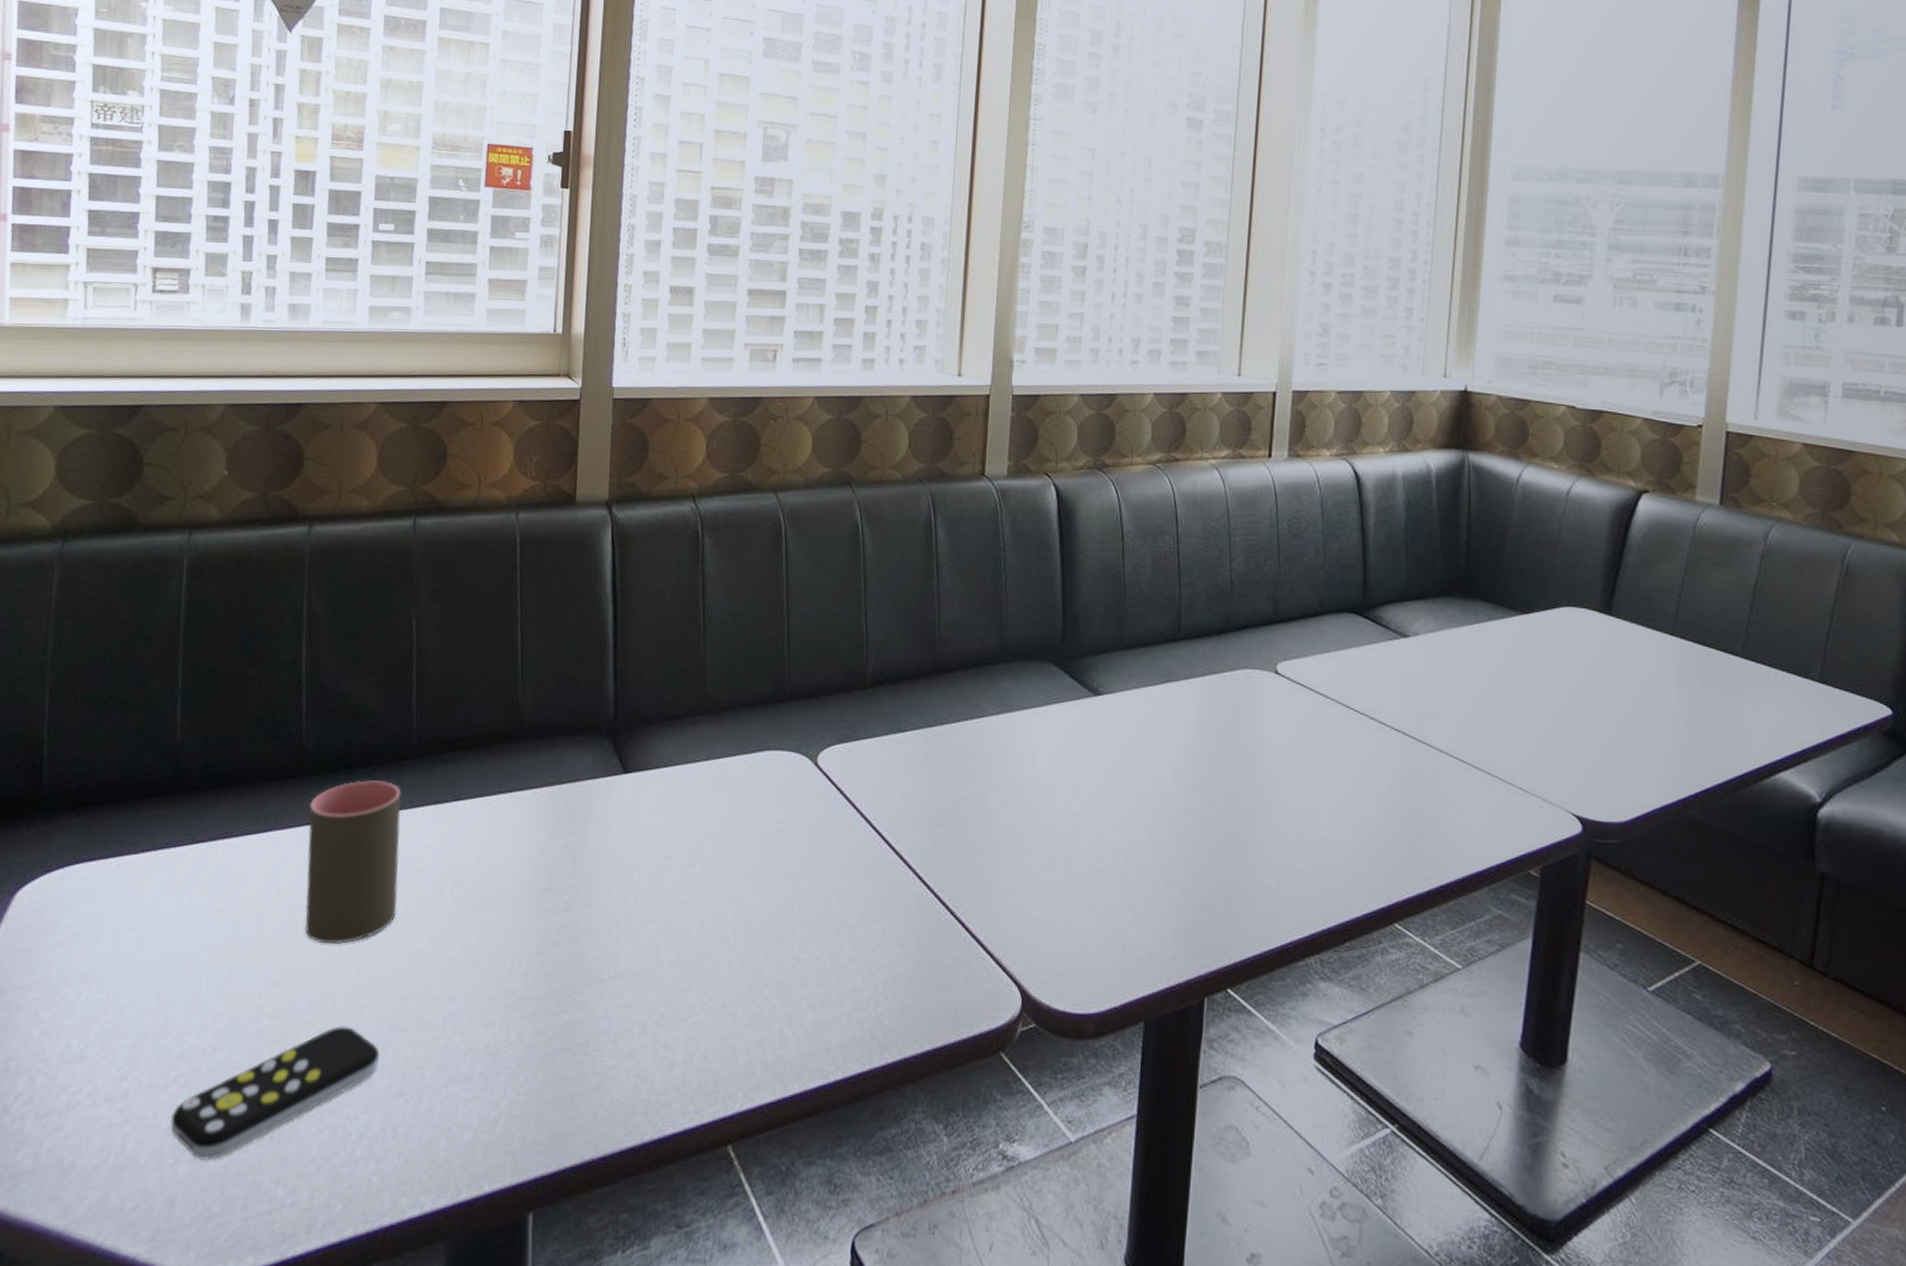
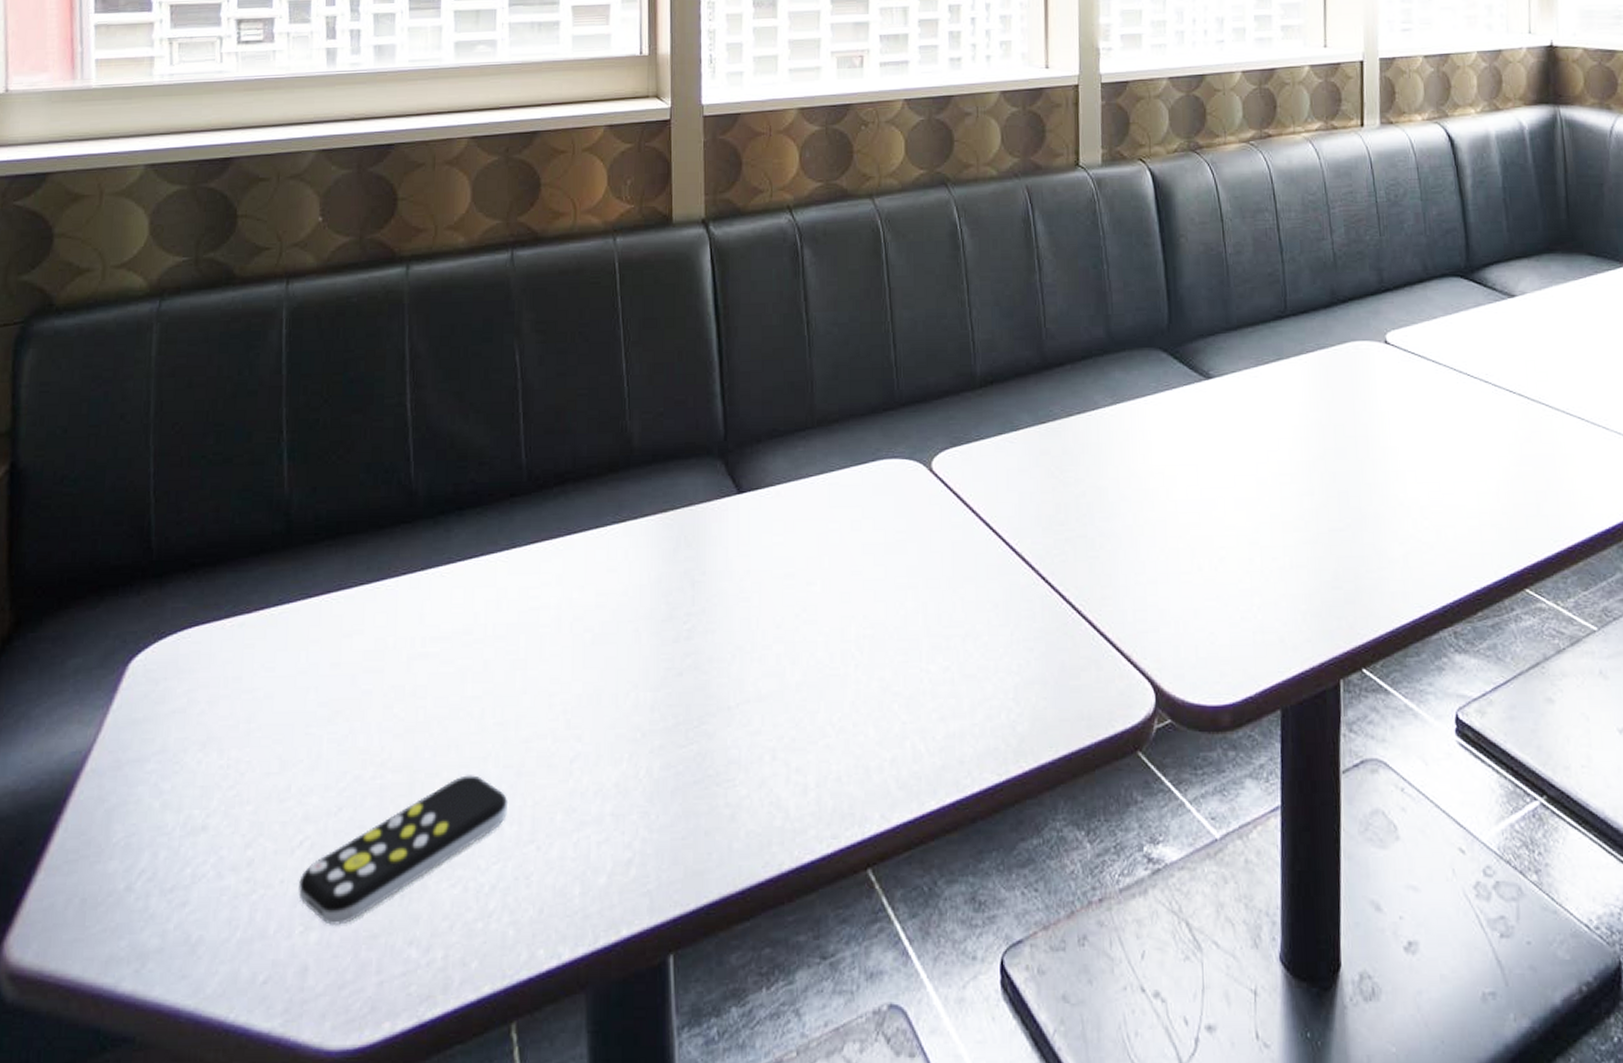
cup: present [304,780,402,944] -> none [422,520,517,690]

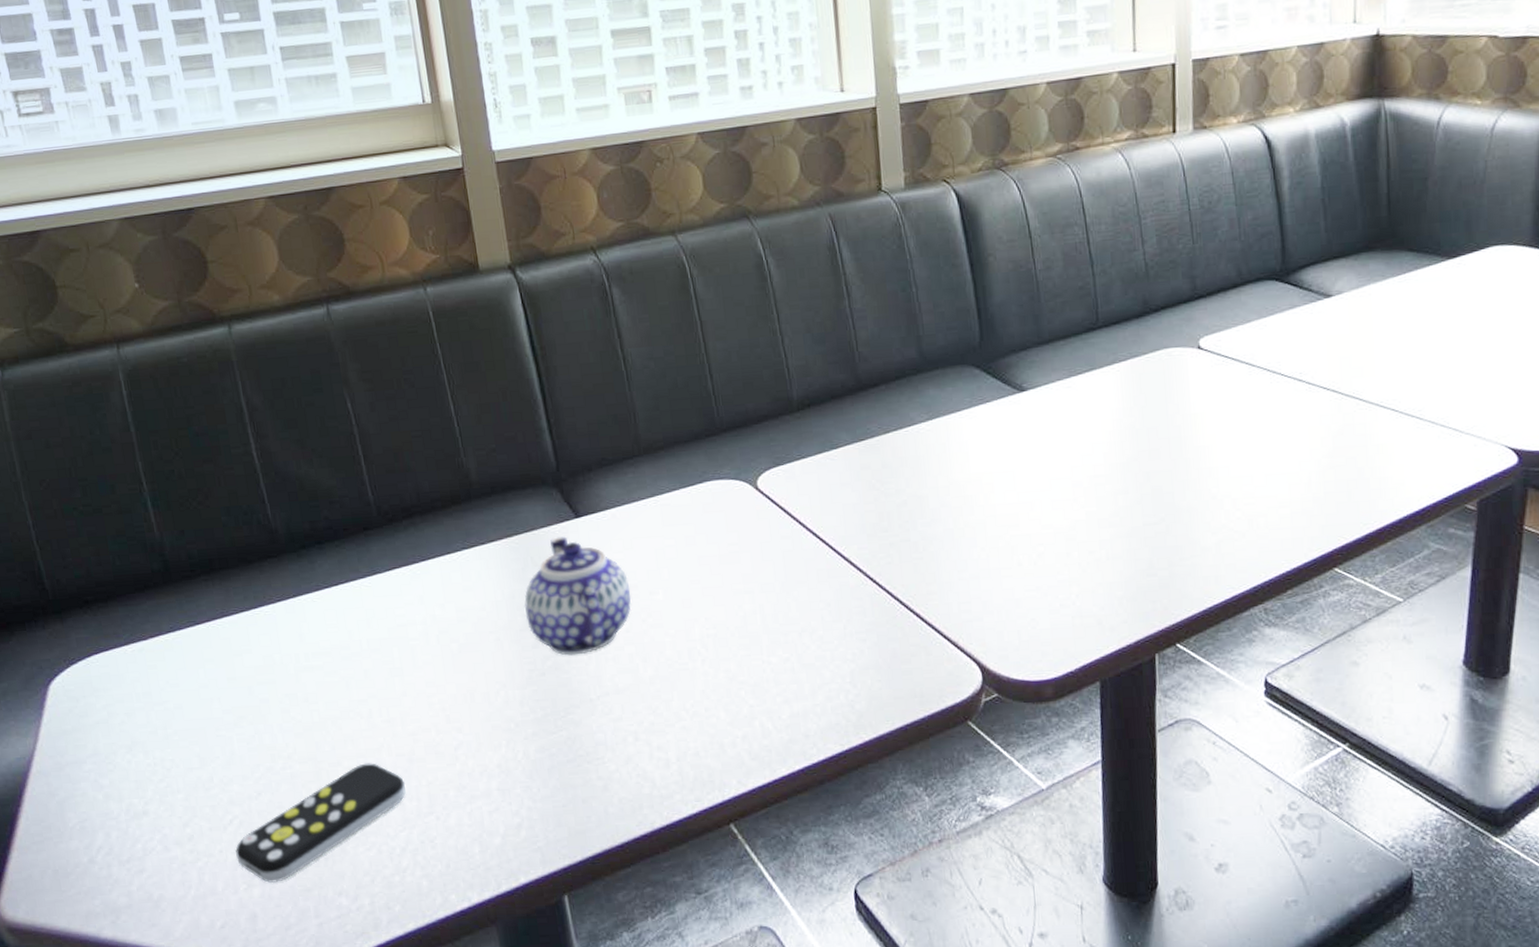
teapot: none [670,514,787,653] -> present [524,536,631,656]

